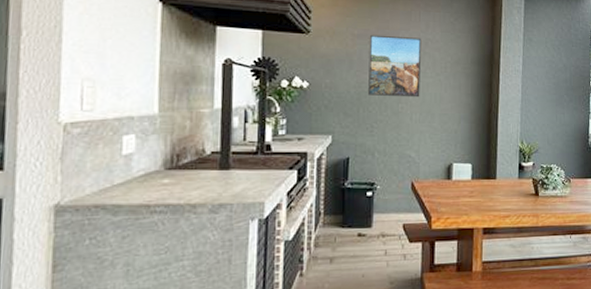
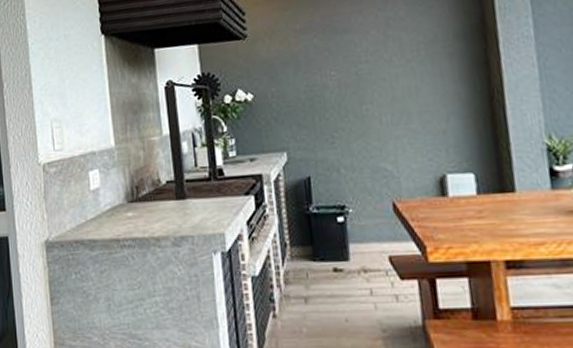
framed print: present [368,34,422,98] -> none [314,18,388,100]

